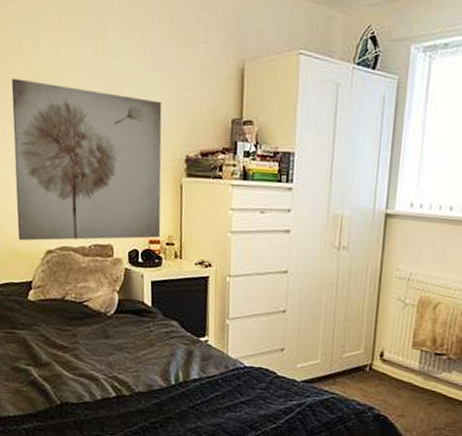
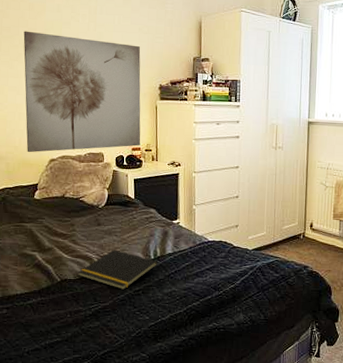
notepad: none [81,369,181,420] -> present [78,249,158,290]

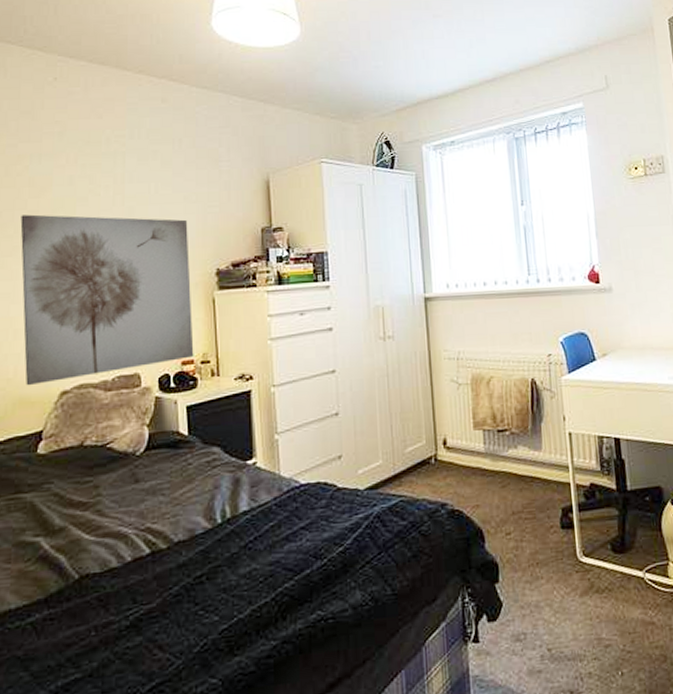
notepad: present [78,249,158,290] -> none [106,516,229,579]

